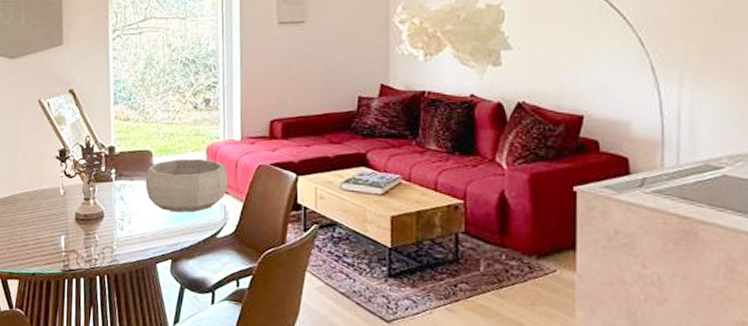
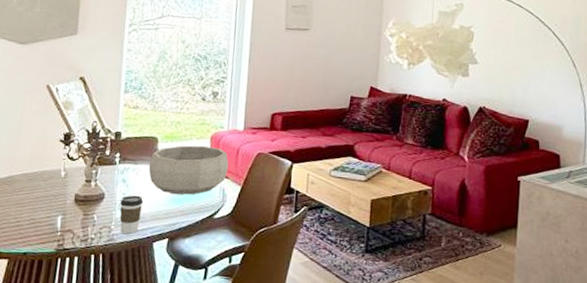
coffee cup: none [120,213,142,255] -> present [120,195,143,234]

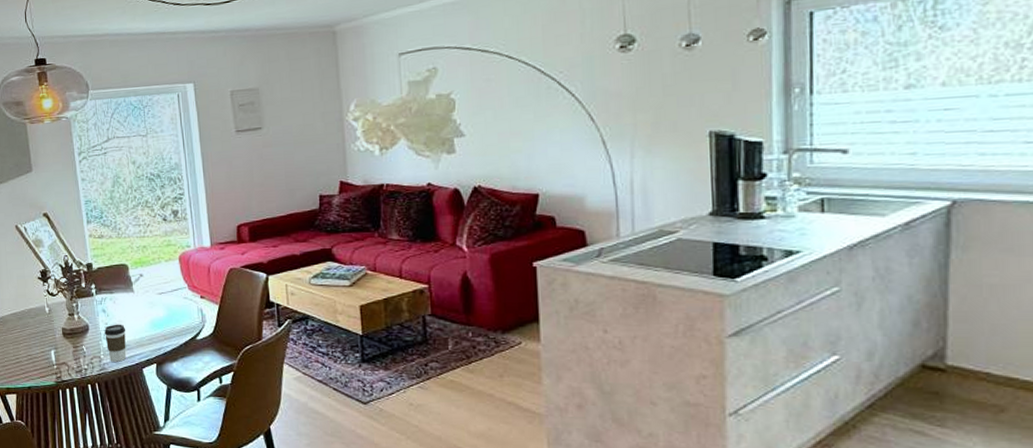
decorative bowl: present [148,145,229,195] -> none [124,267,203,320]

